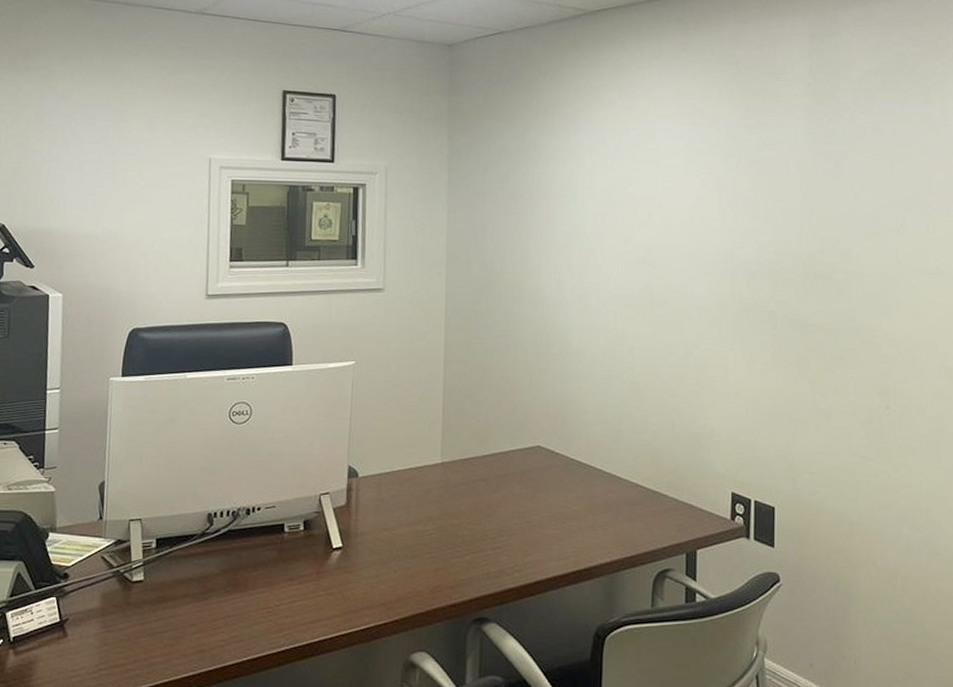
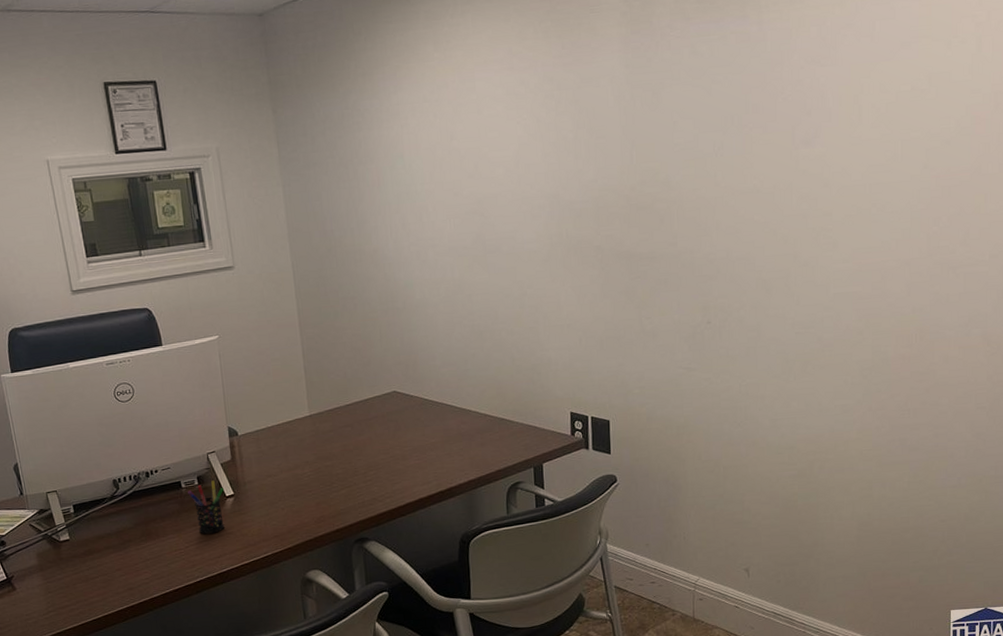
pen holder: none [290,526,331,592] -> present [188,480,224,534]

